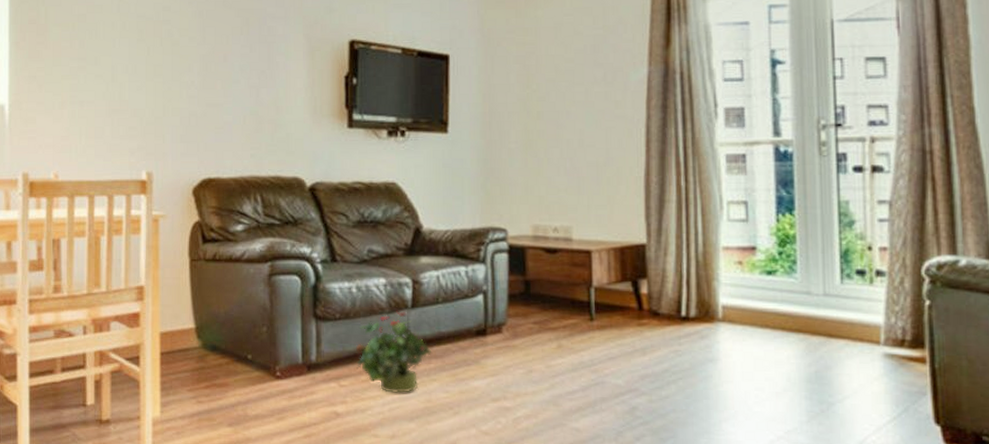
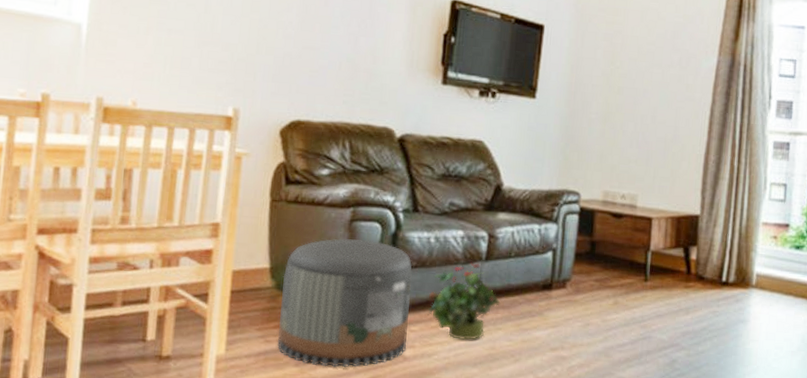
pouf: none [208,293,339,426] -> present [277,238,413,367]

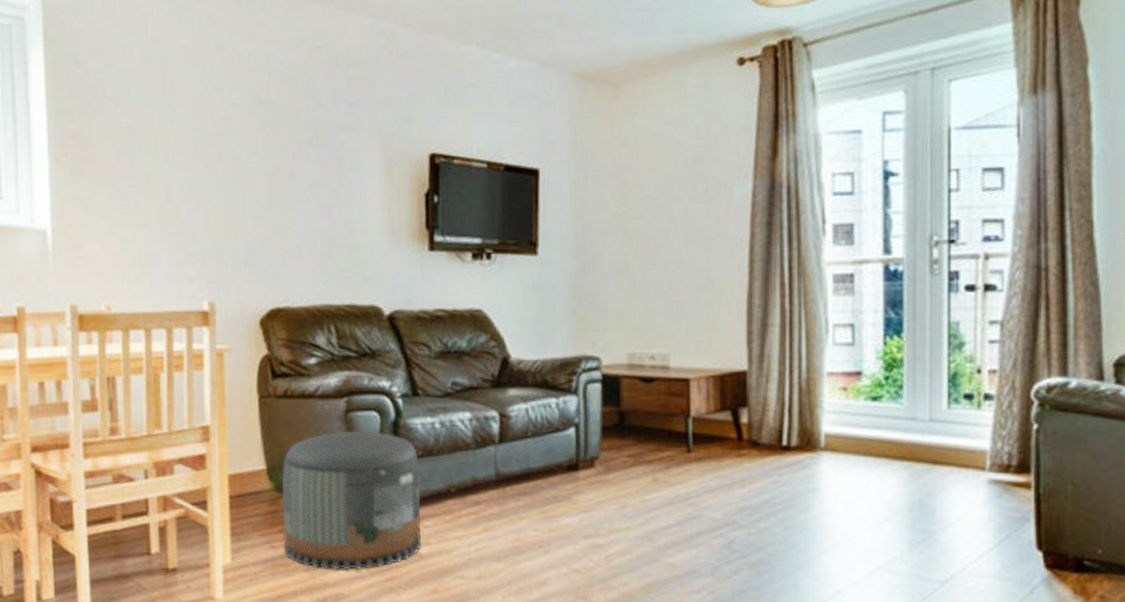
potted plant: present [427,262,501,340] -> none [439,446,521,532]

